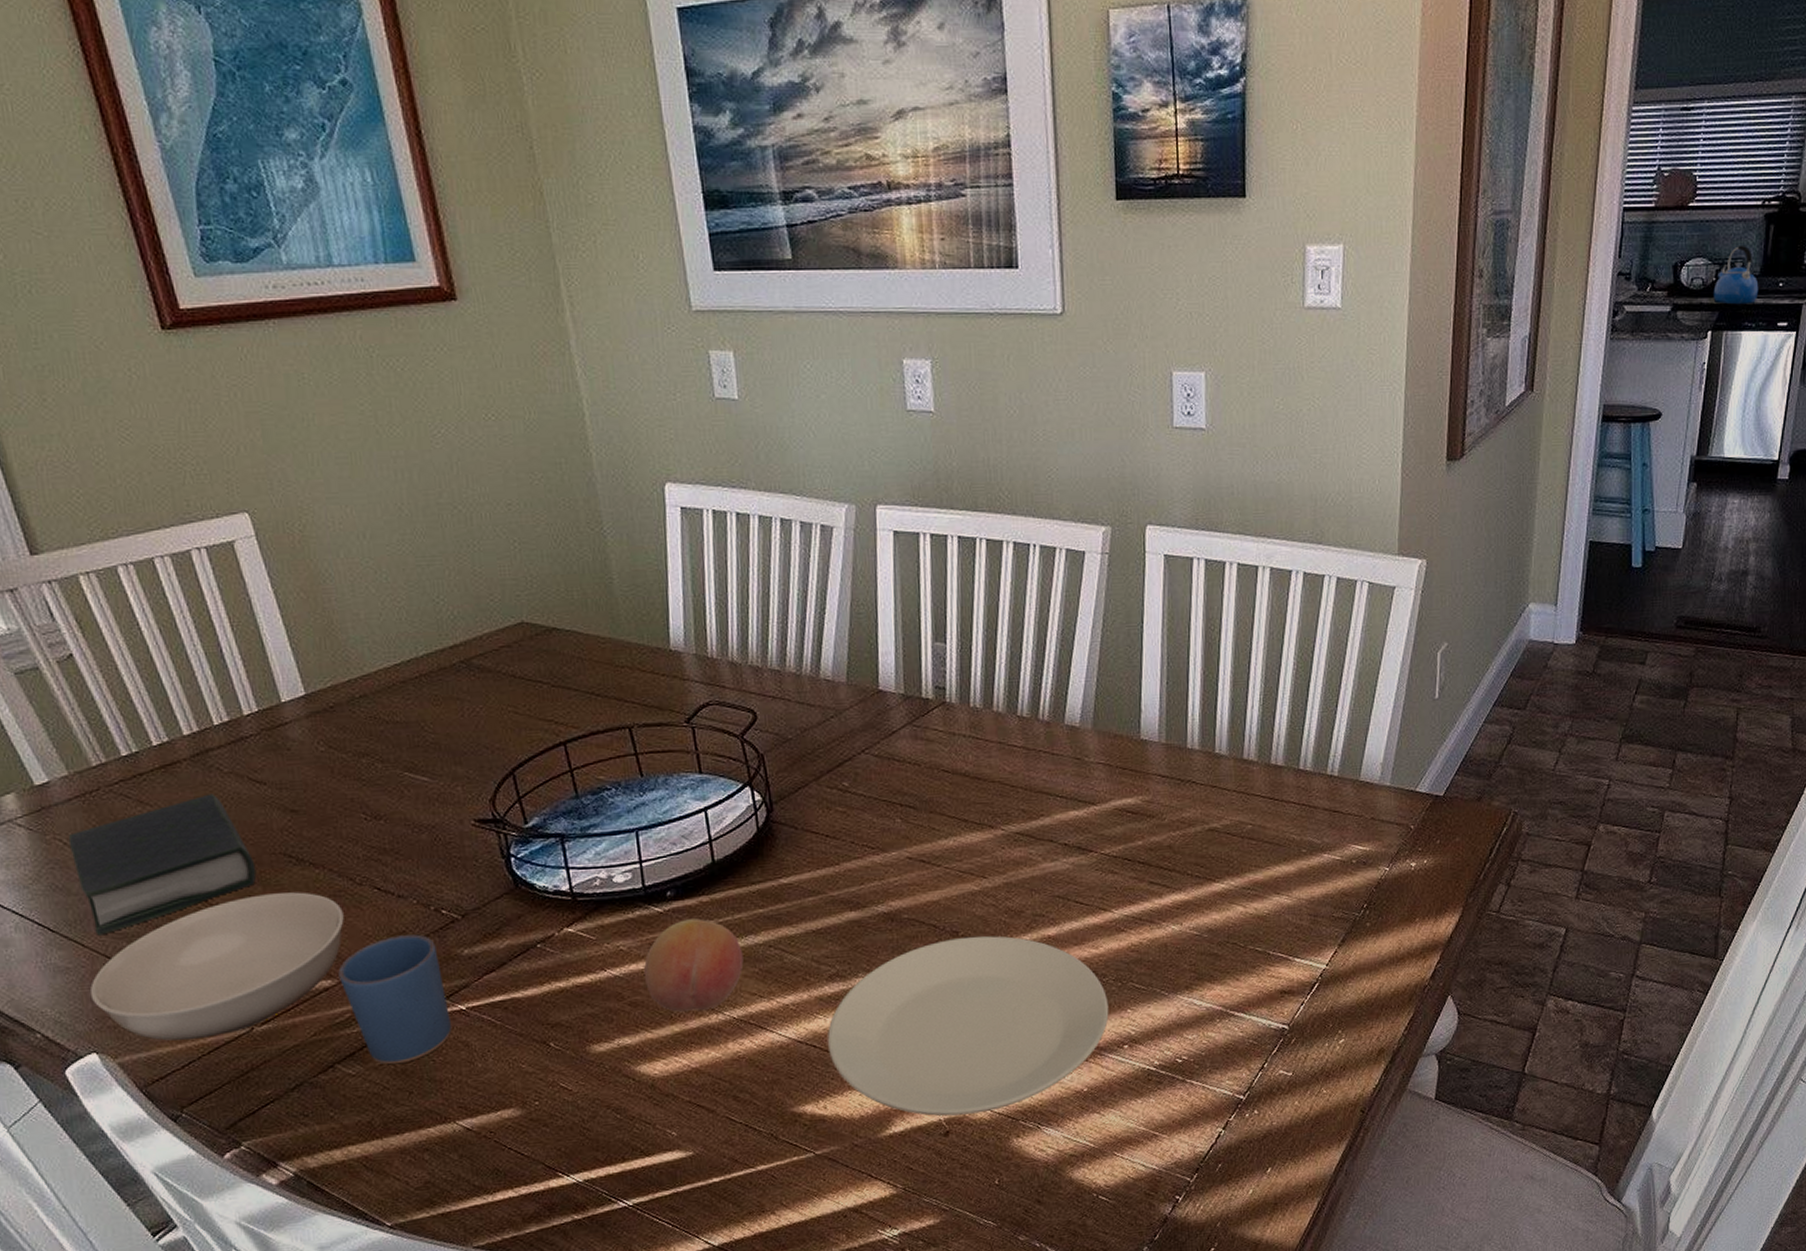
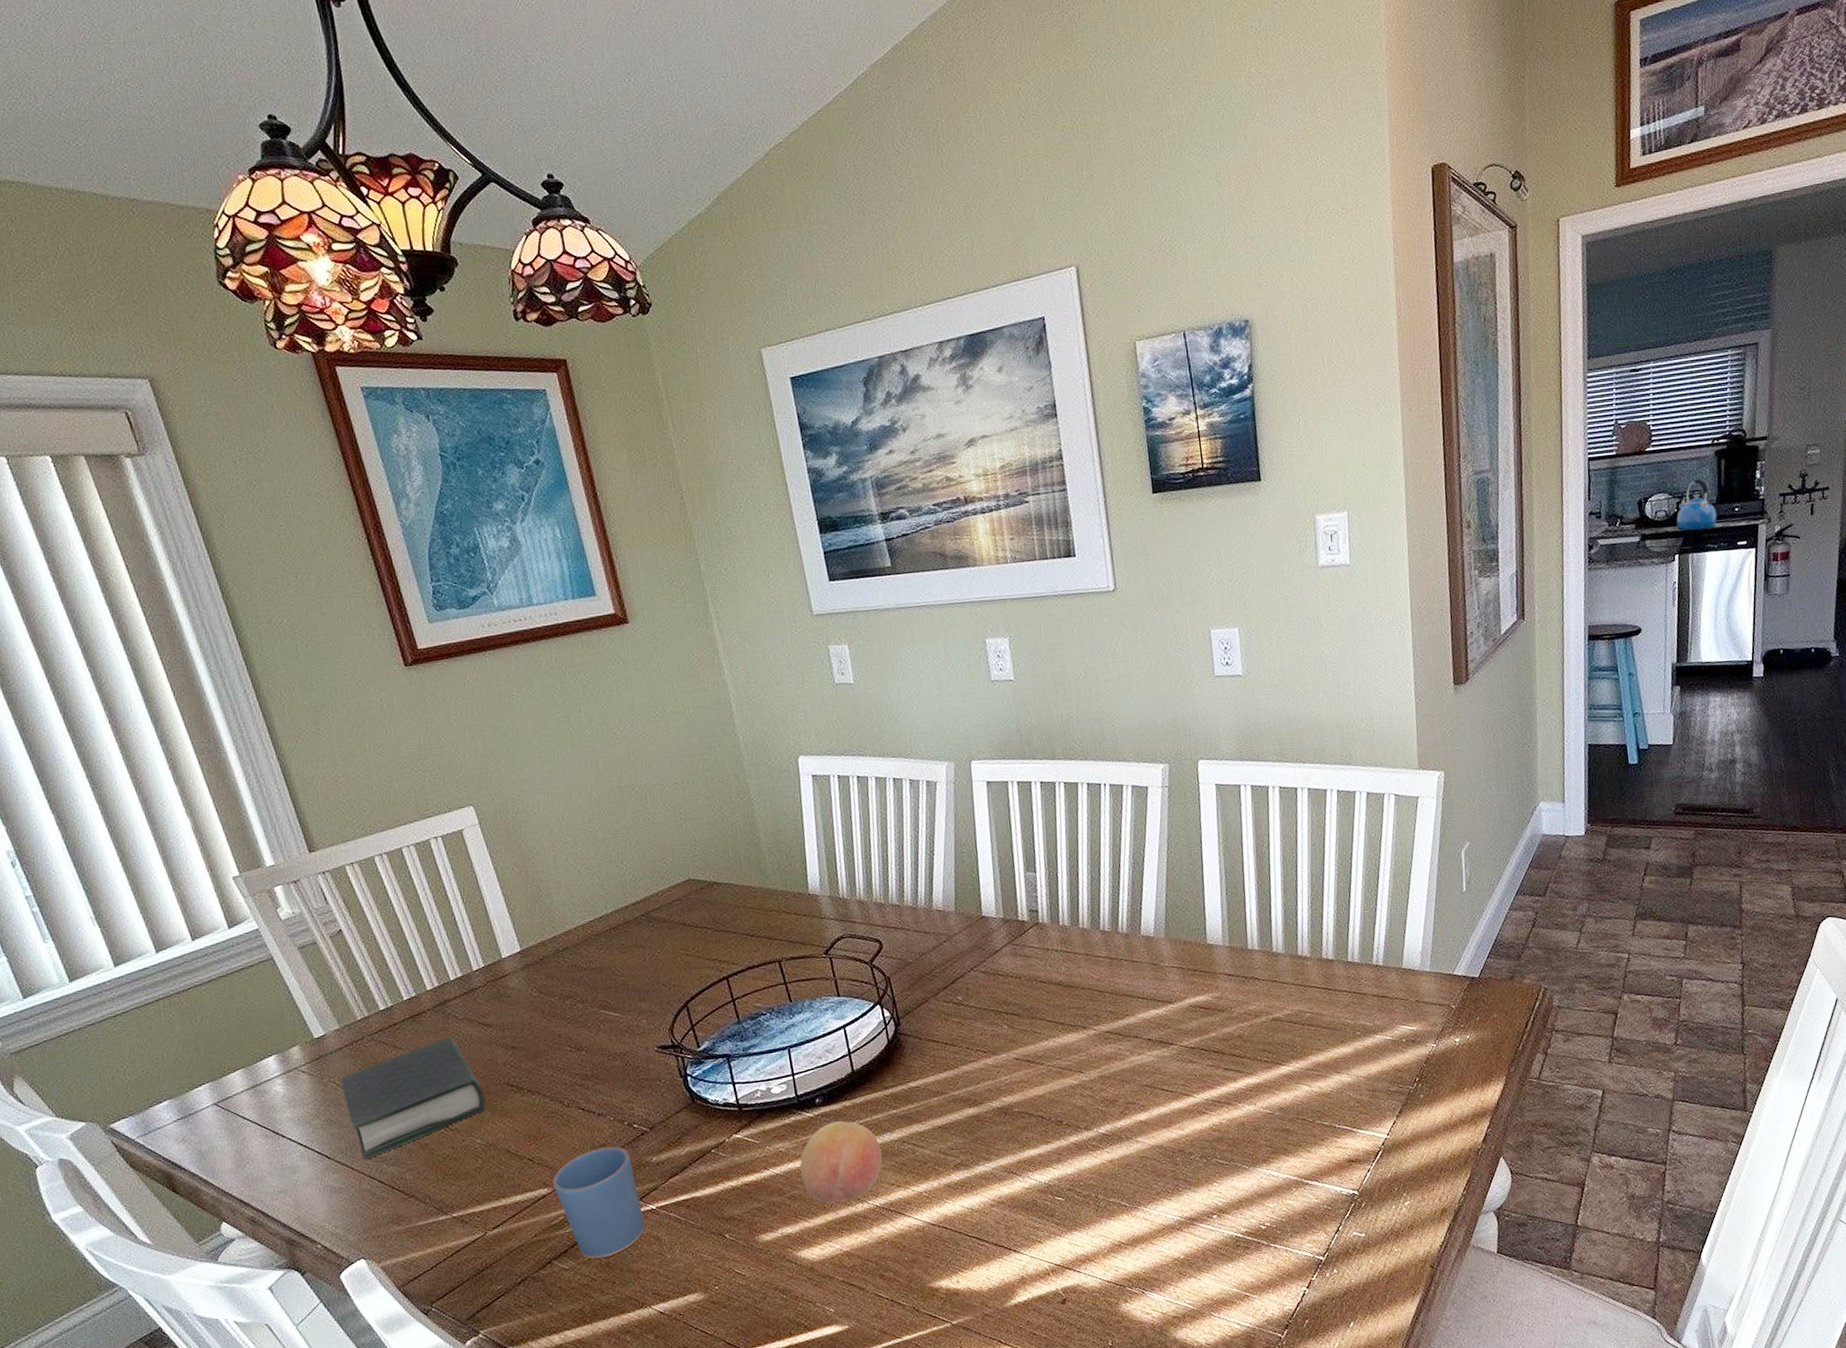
bowl: present [89,892,344,1041] -> none [358,1115,556,1247]
plate: present [827,935,1109,1117] -> none [956,1123,1198,1286]

